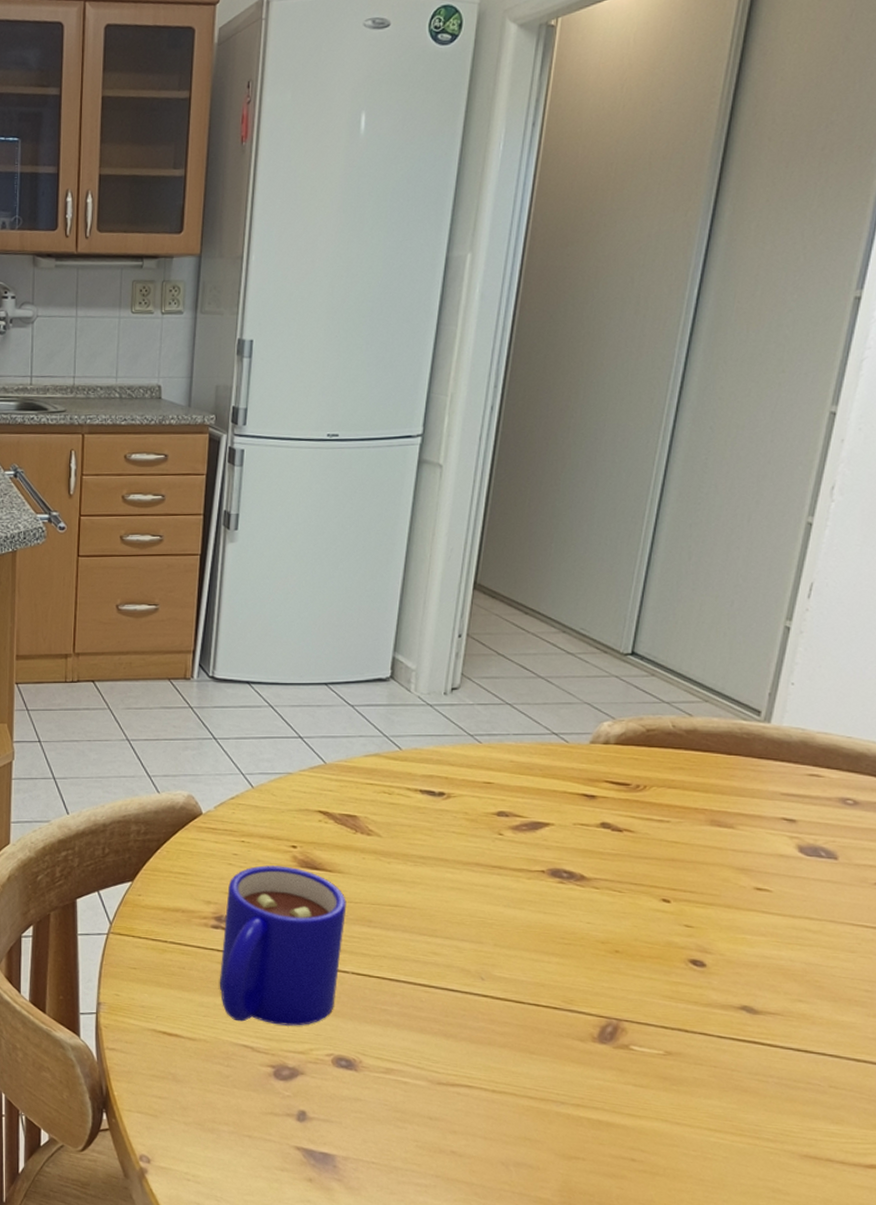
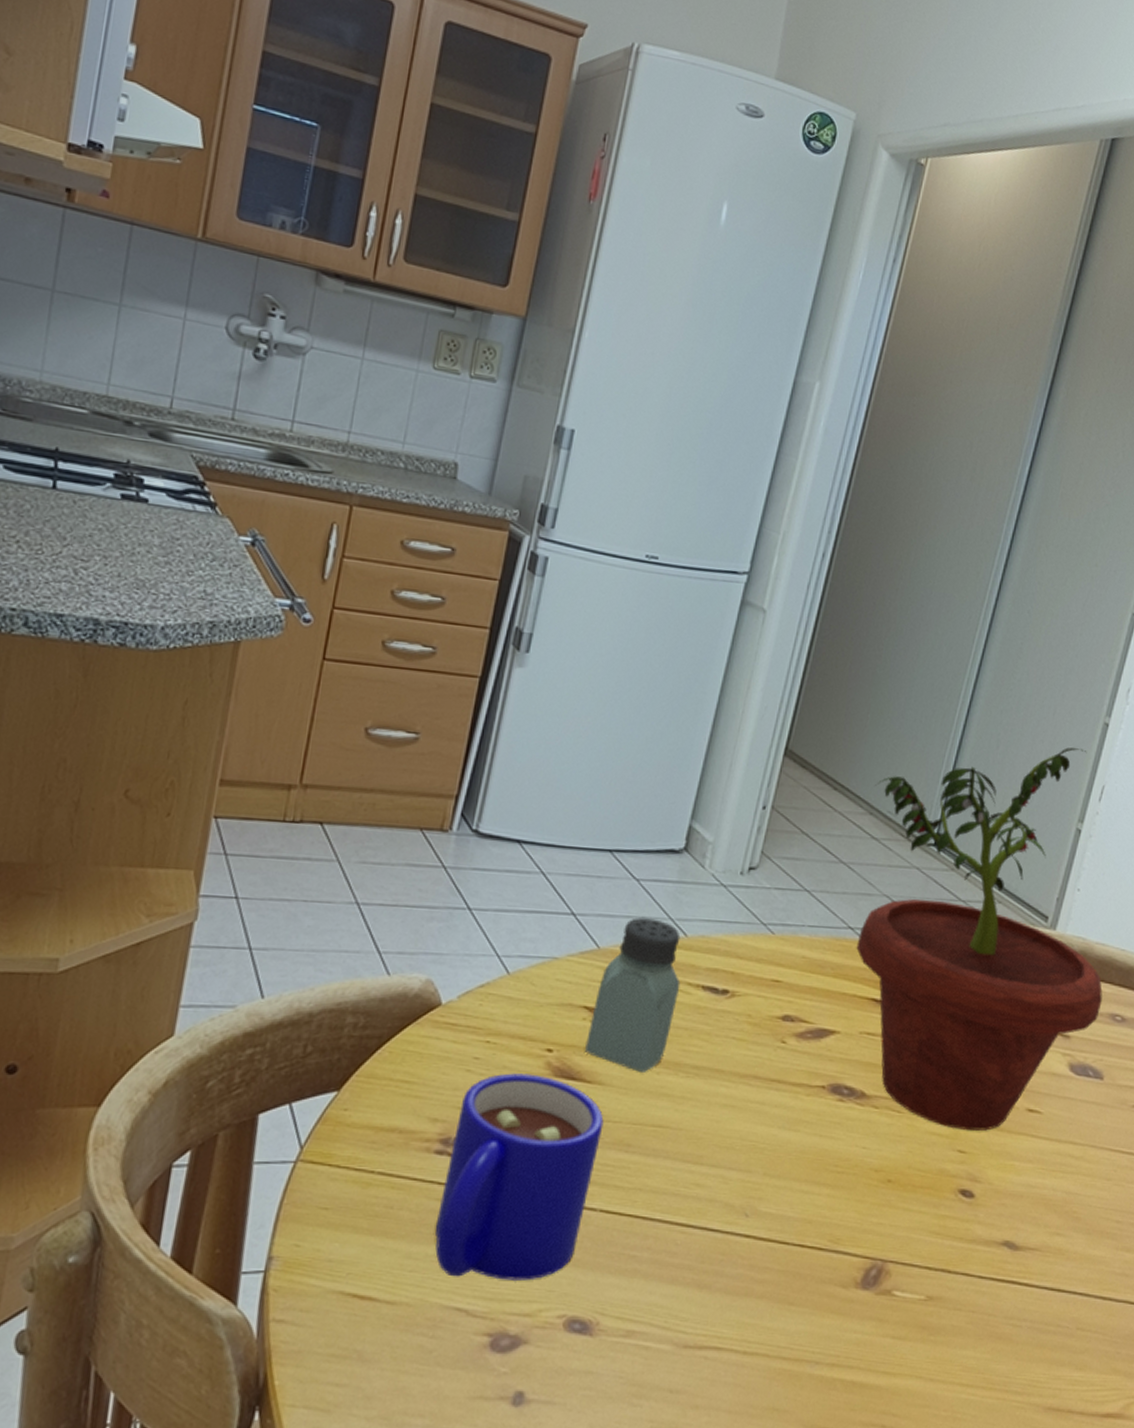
saltshaker: none [323,737,400,862] -> present [584,917,681,1072]
potted plant: none [562,549,829,908] -> present [856,747,1103,1131]

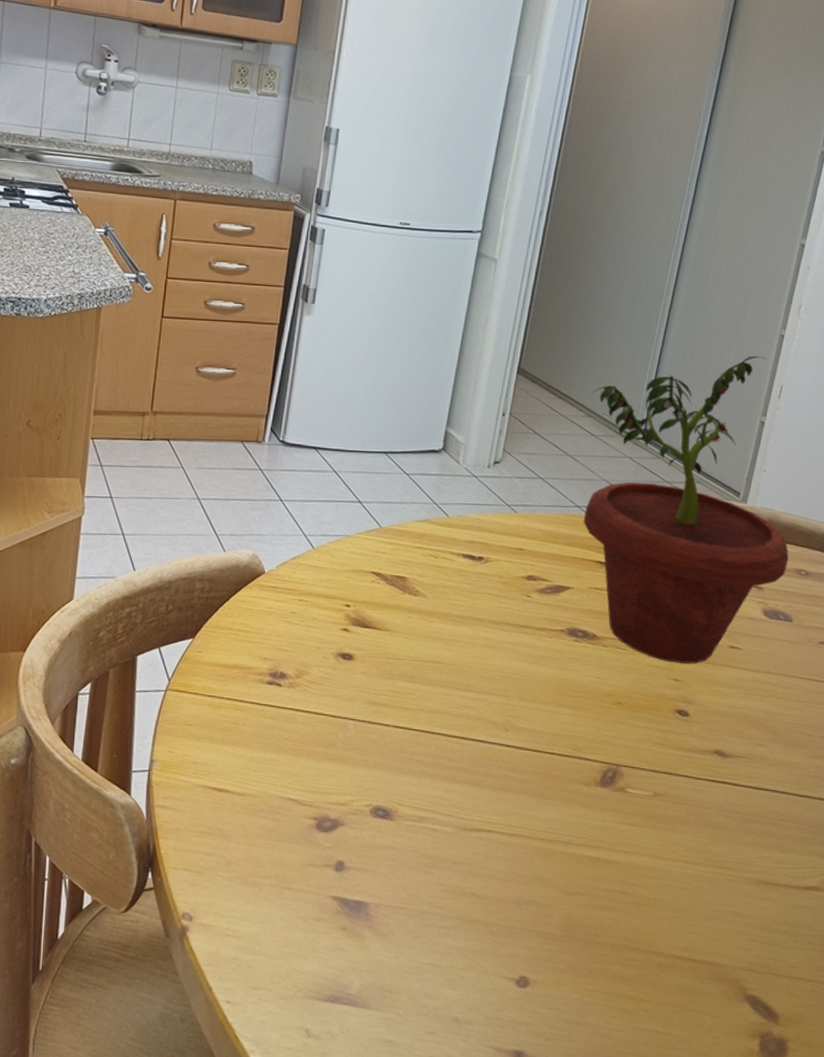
mug: present [435,1073,604,1280] -> none [270,623,392,778]
saltshaker: present [584,917,681,1072] -> none [374,503,445,621]

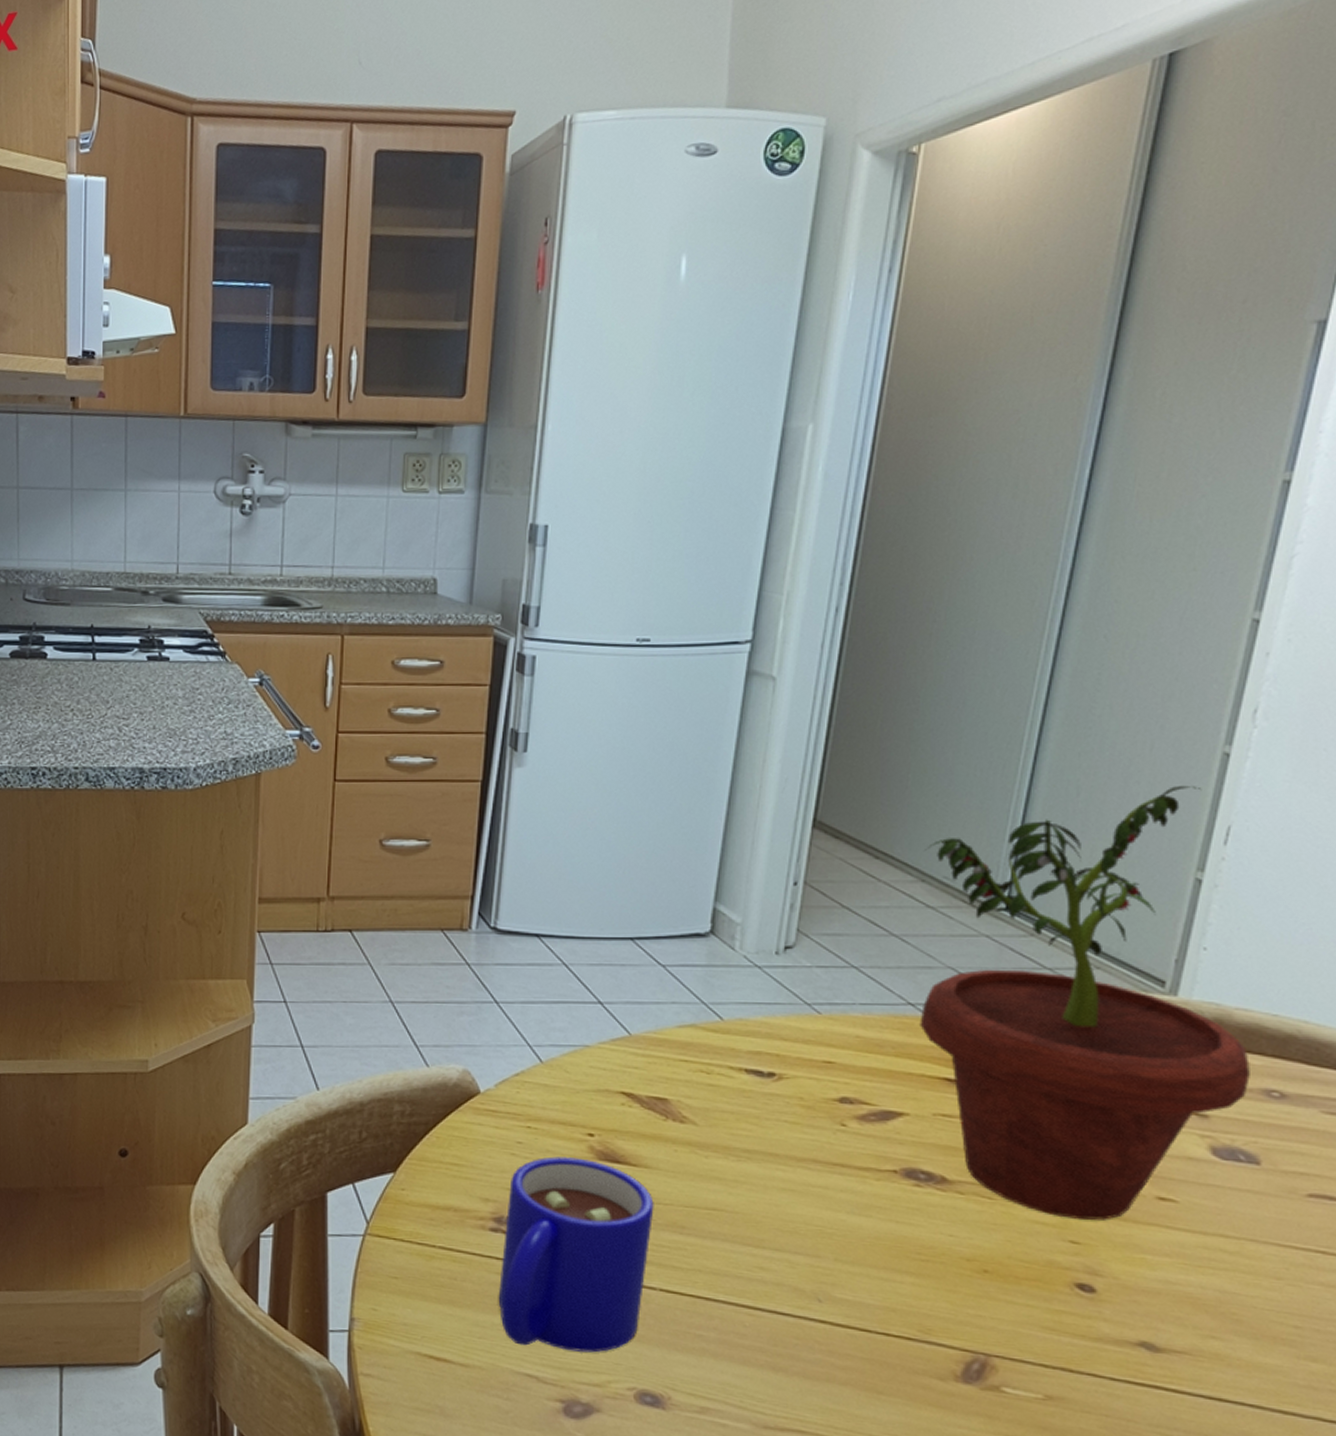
mug: none [270,623,392,778] -> present [498,1156,654,1353]

